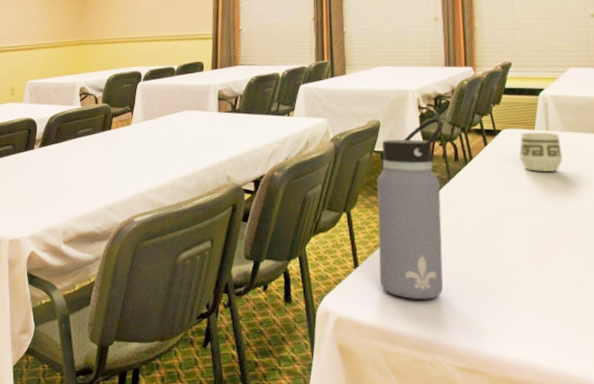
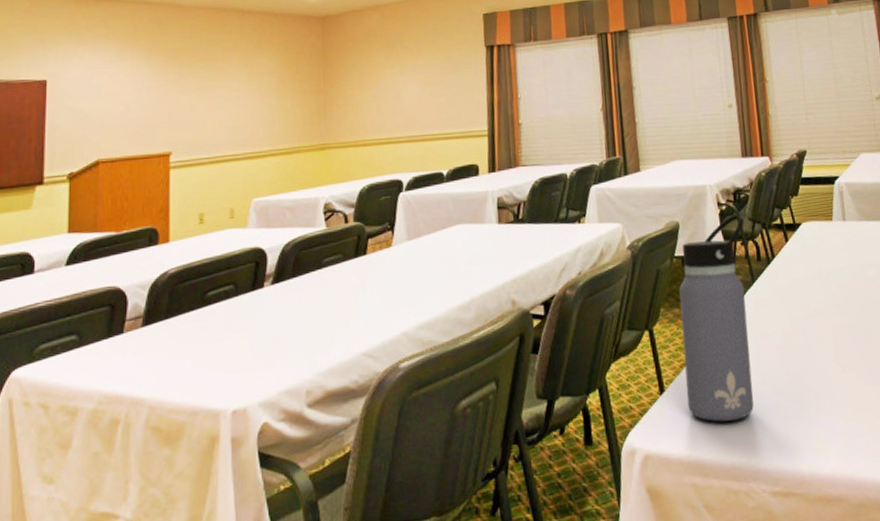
cup: present [519,132,563,171] -> none [819,223,860,266]

